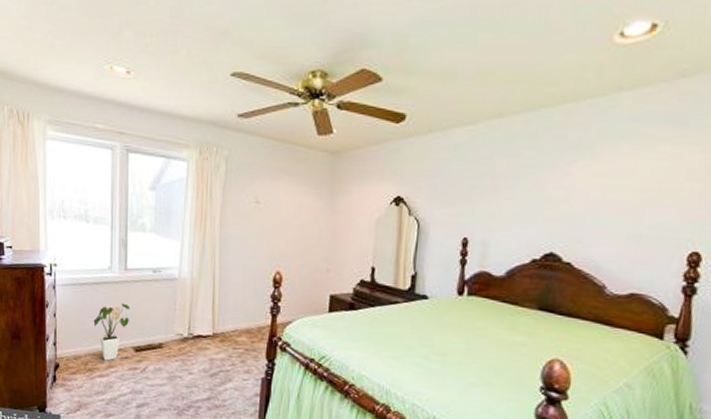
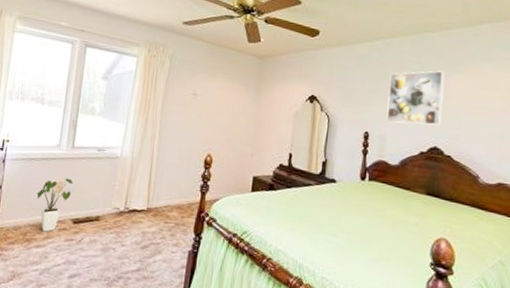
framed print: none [490,157,568,227] -> present [386,70,445,126]

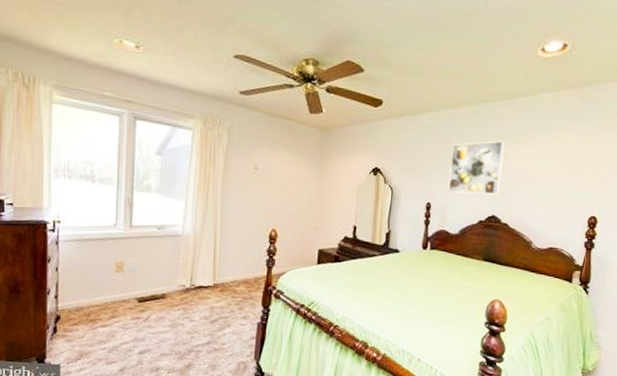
house plant: present [37,178,74,232] -> none [97,257,135,312]

